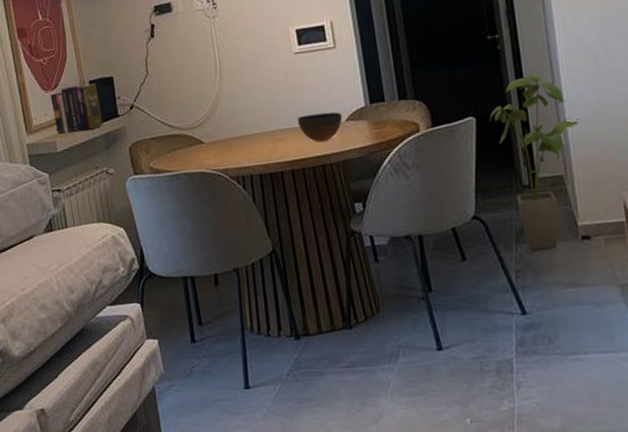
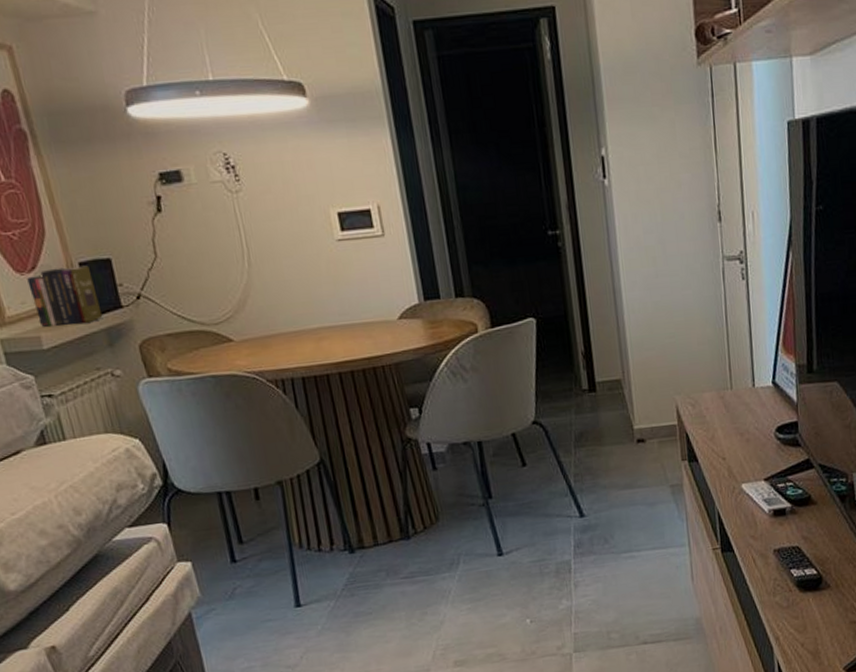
bowl: present [297,112,342,143] -> none [342,308,394,343]
house plant: present [489,74,580,250] -> none [550,275,638,454]

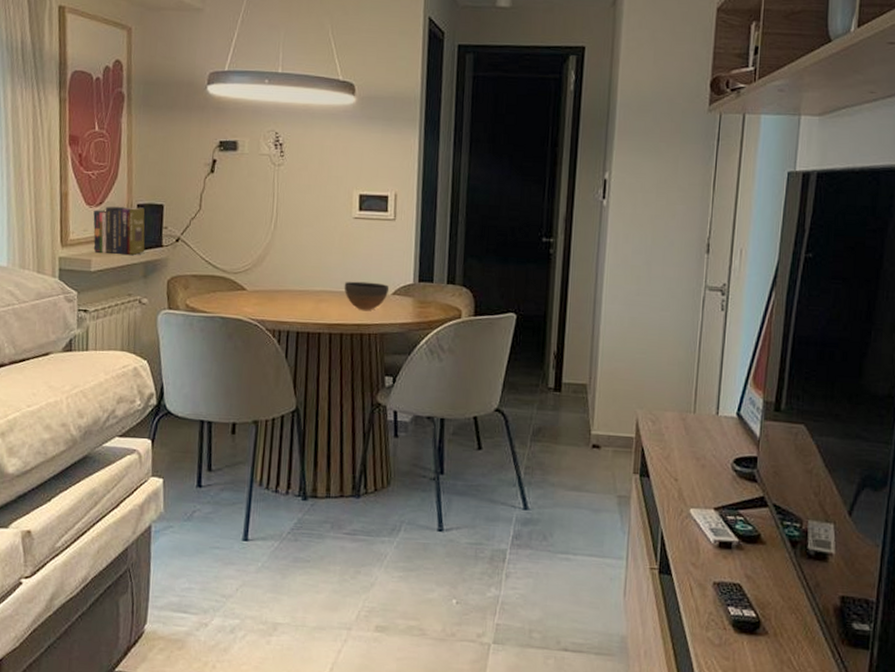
bowl: none [342,308,394,343] -> present [344,281,389,311]

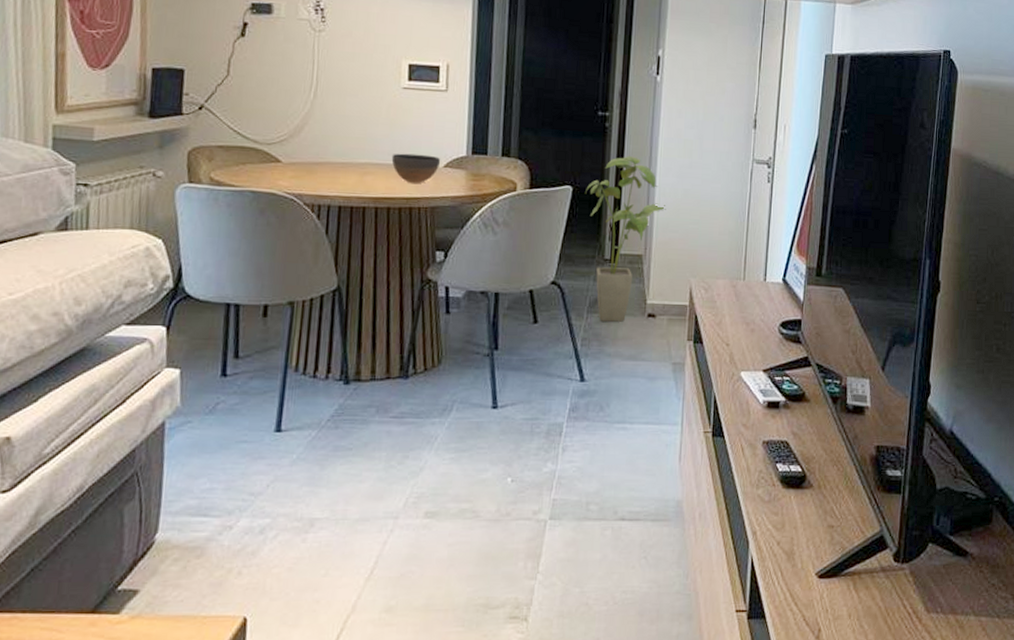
books: present [94,206,145,255] -> none [97,69,162,123]
house plant: none [529,283,612,452] -> present [585,156,666,322]

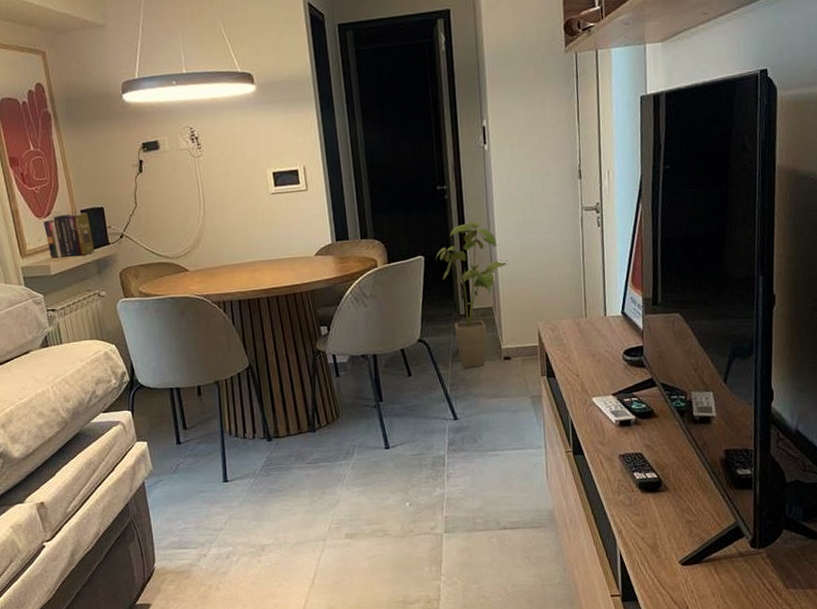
books: none [97,69,162,123] -> present [43,212,95,259]
bowl: present [391,153,440,184] -> none [272,247,312,274]

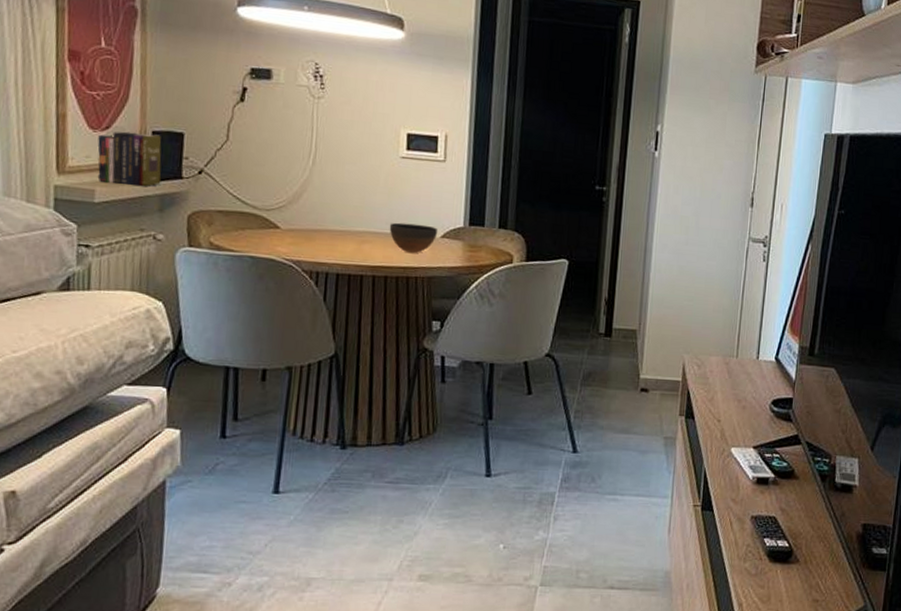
bowl: none [272,247,312,274] -> present [389,222,437,254]
house plant: present [436,221,508,368] -> none [581,231,662,396]

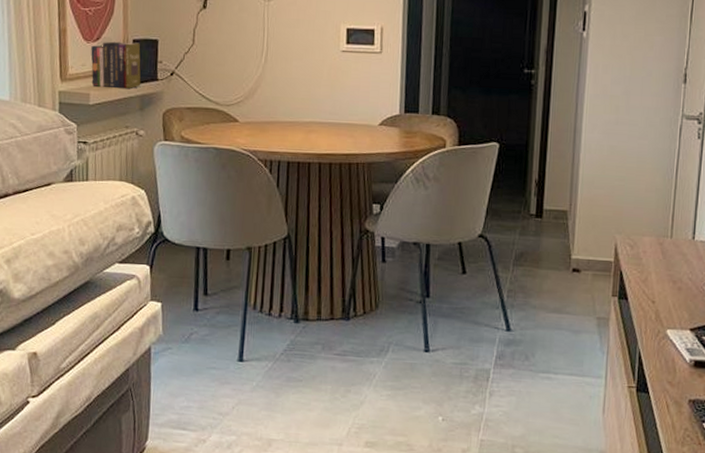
bowl: present [389,222,437,254] -> none [332,112,375,142]

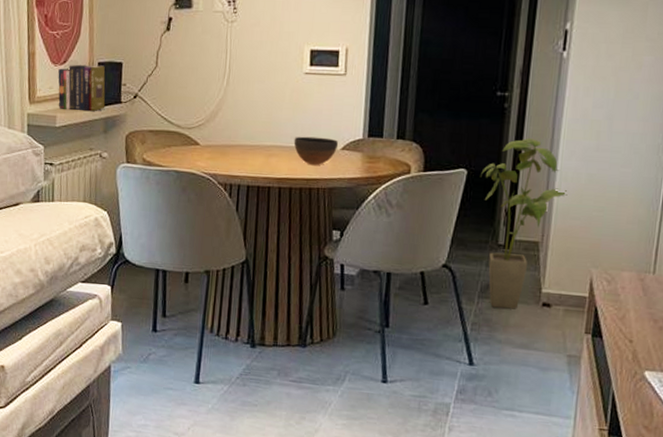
bowl: none [332,112,375,142] -> present [293,136,338,166]
house plant: none [512,113,592,276] -> present [481,138,568,309]

